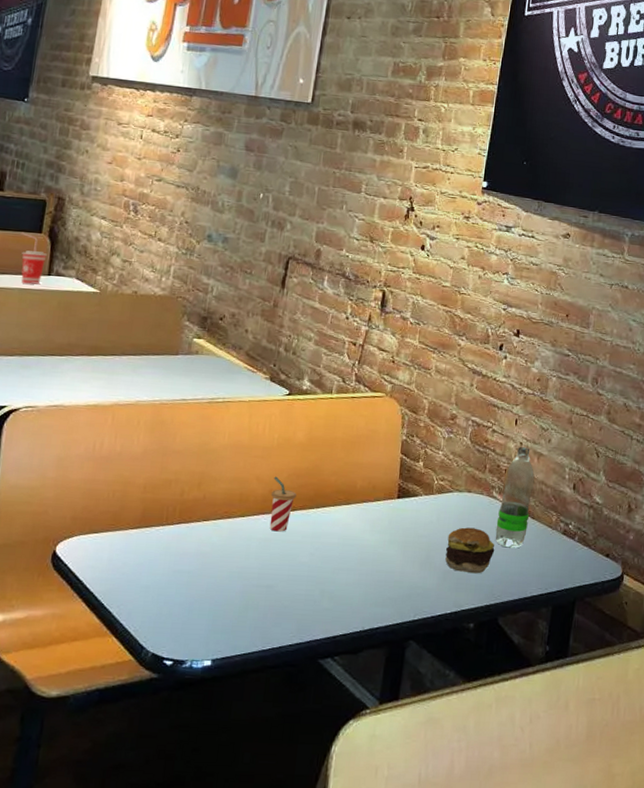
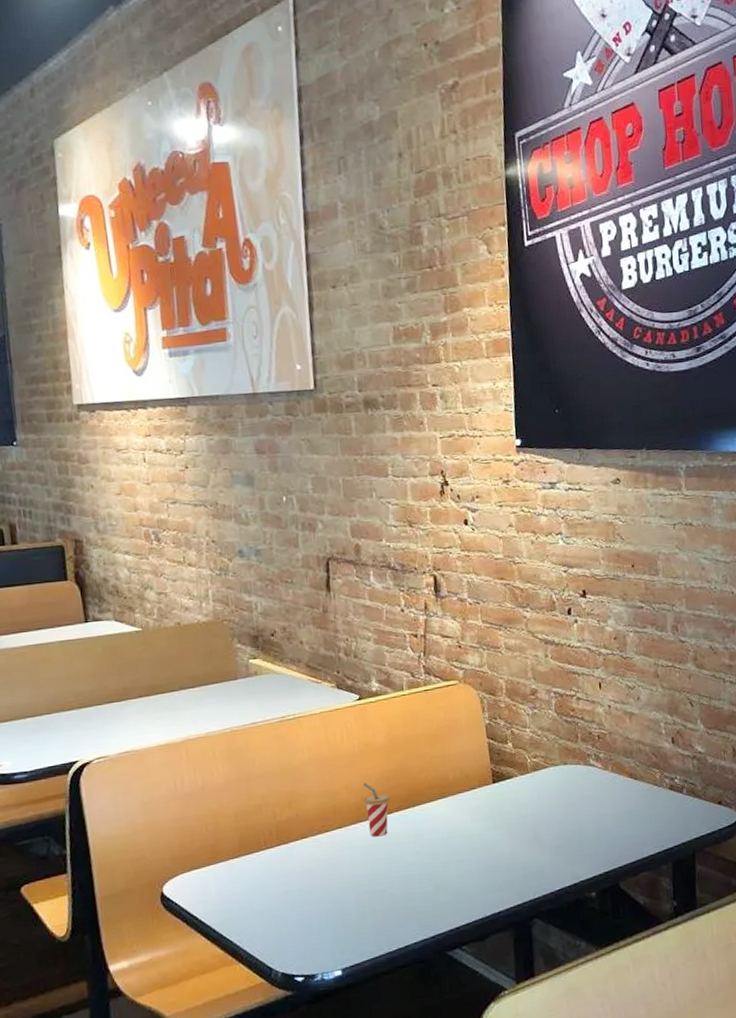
beverage cup: present [21,232,47,285] -> none [46,583,80,635]
burger: present [445,527,495,574] -> none [552,798,603,845]
bottle: present [495,447,535,548] -> none [598,709,633,813]

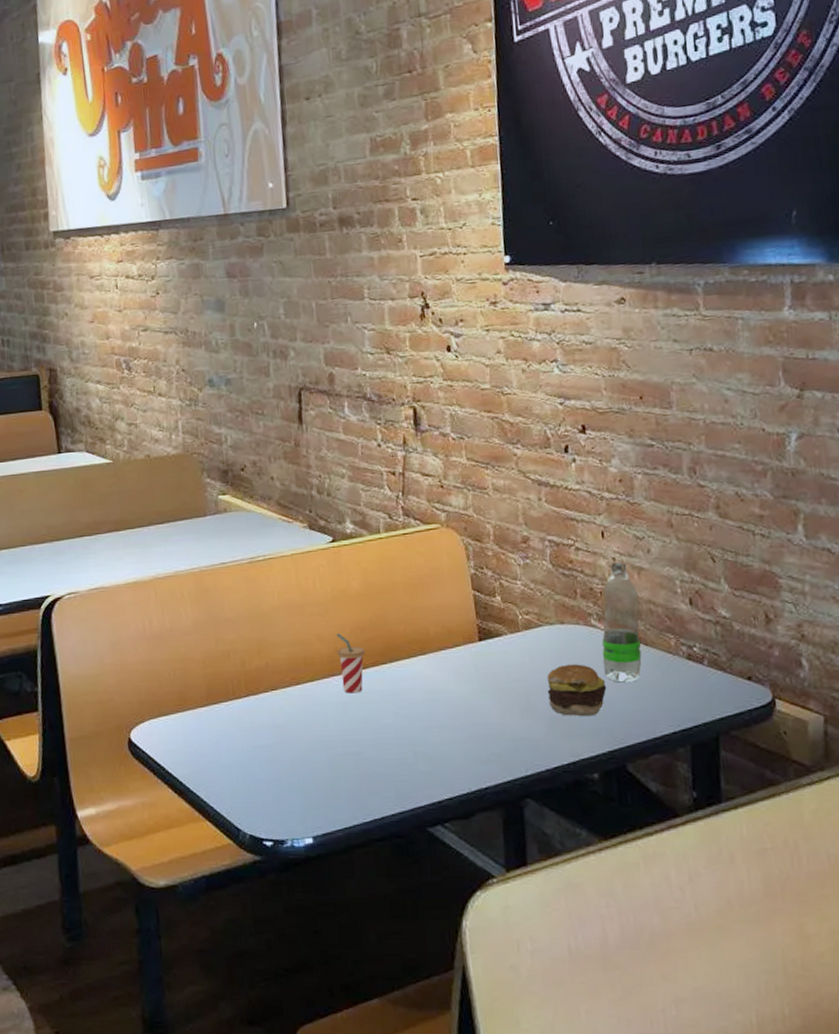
burger: none [552,798,603,845] -> present [547,664,607,717]
bottle: none [598,709,633,813] -> present [600,563,642,683]

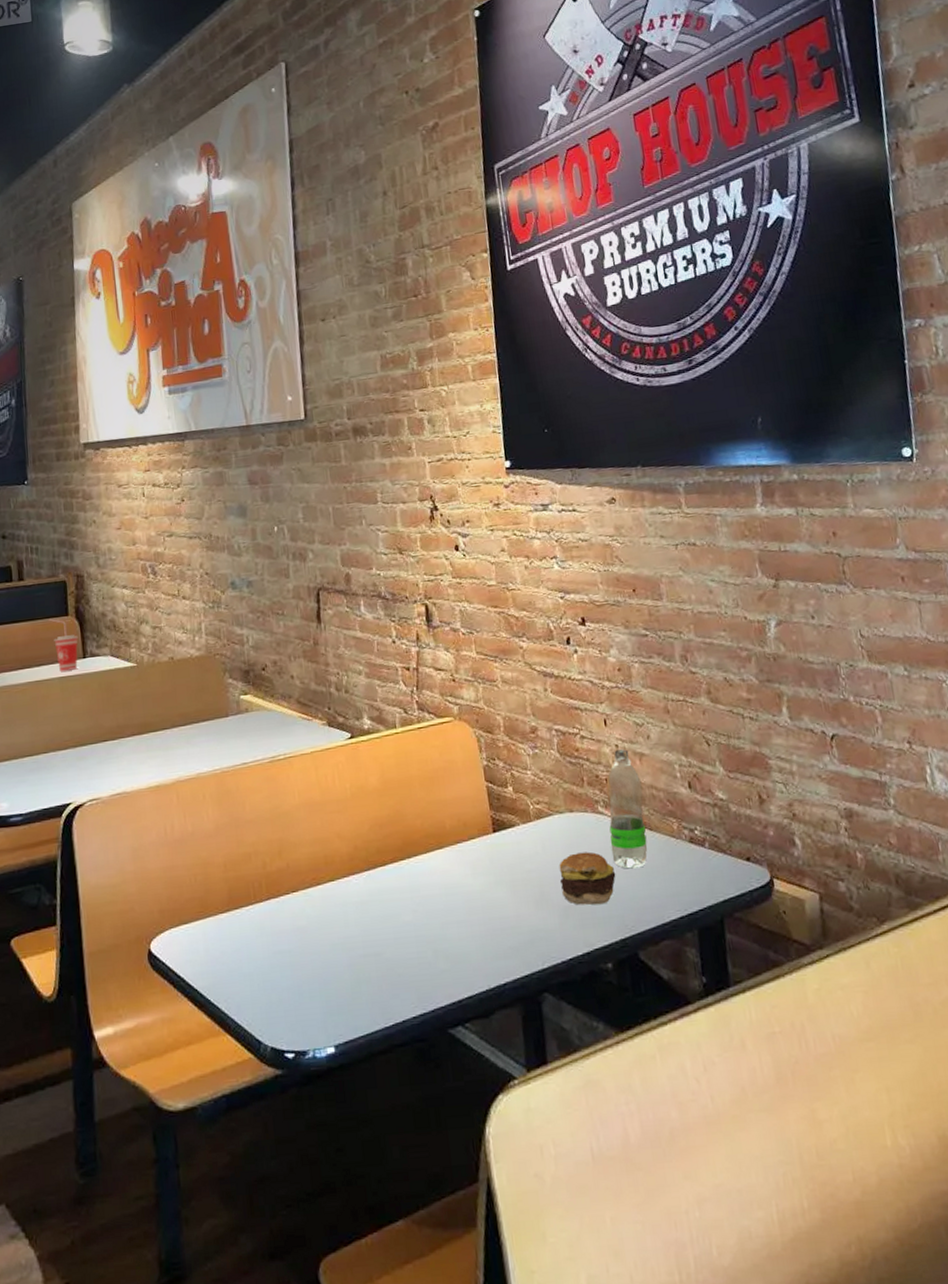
beverage cup: none [22,412,53,466] -> present [49,618,78,672]
beverage cup: present [336,633,365,694] -> none [355,830,384,892]

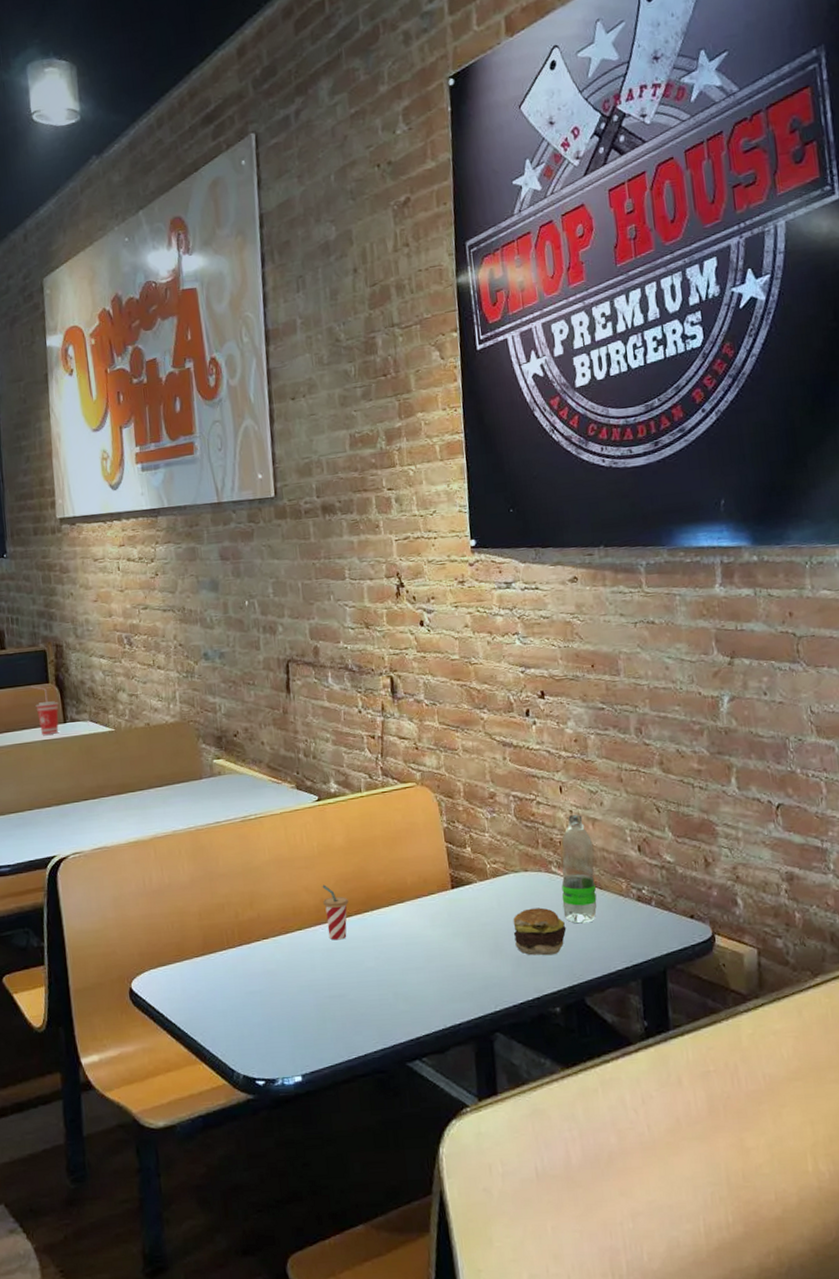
beverage cup: none [355,830,384,892] -> present [322,885,349,940]

